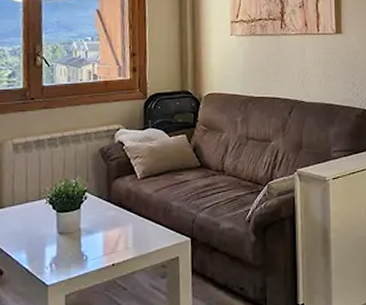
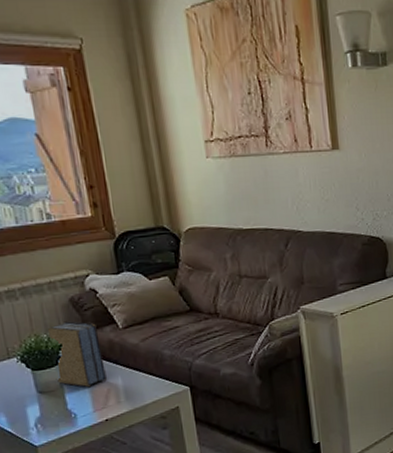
book: none [76,169,120,232] -> present [47,321,107,388]

